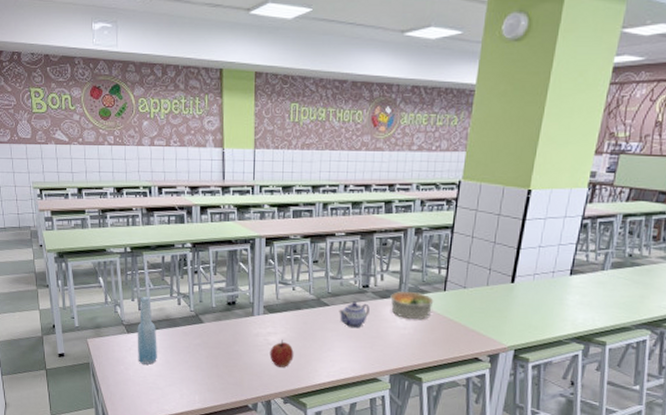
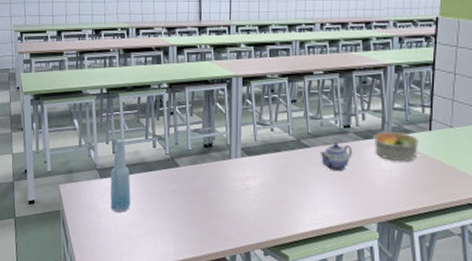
apple: present [269,340,294,367] -> none [248,184,274,215]

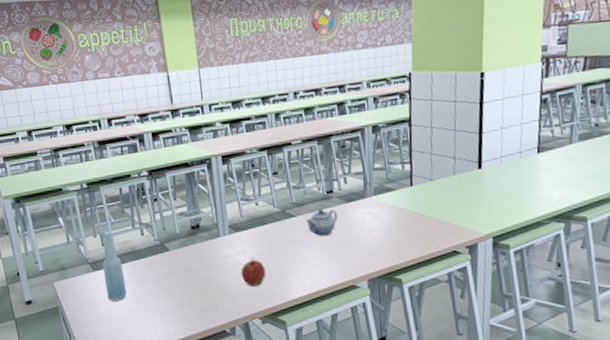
apple: none [248,184,274,215] -> present [241,257,266,287]
bowl: present [373,132,419,162] -> none [356,191,402,220]

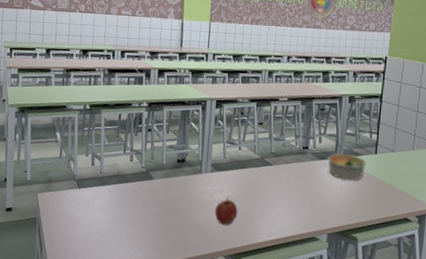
bottle: present [102,231,127,301] -> none [86,152,107,221]
teapot: present [306,208,337,237] -> none [281,161,309,188]
bowl: none [356,191,402,220] -> present [327,153,367,181]

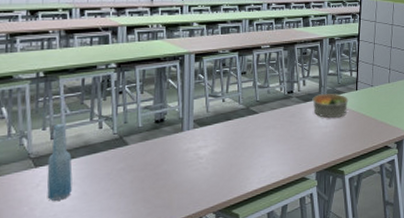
bottle: none [86,152,107,221] -> present [46,124,73,201]
apple: present [214,197,238,225] -> none [200,152,225,181]

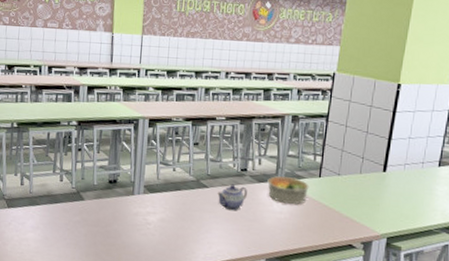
bottle: present [46,124,73,201] -> none [16,172,37,241]
teapot: none [267,107,295,133] -> present [217,184,247,211]

